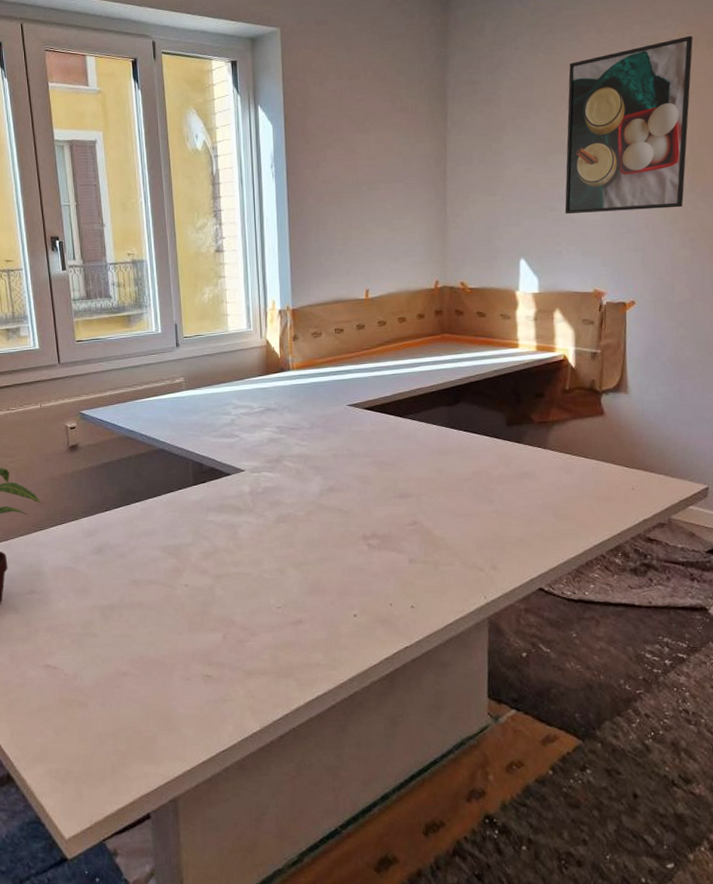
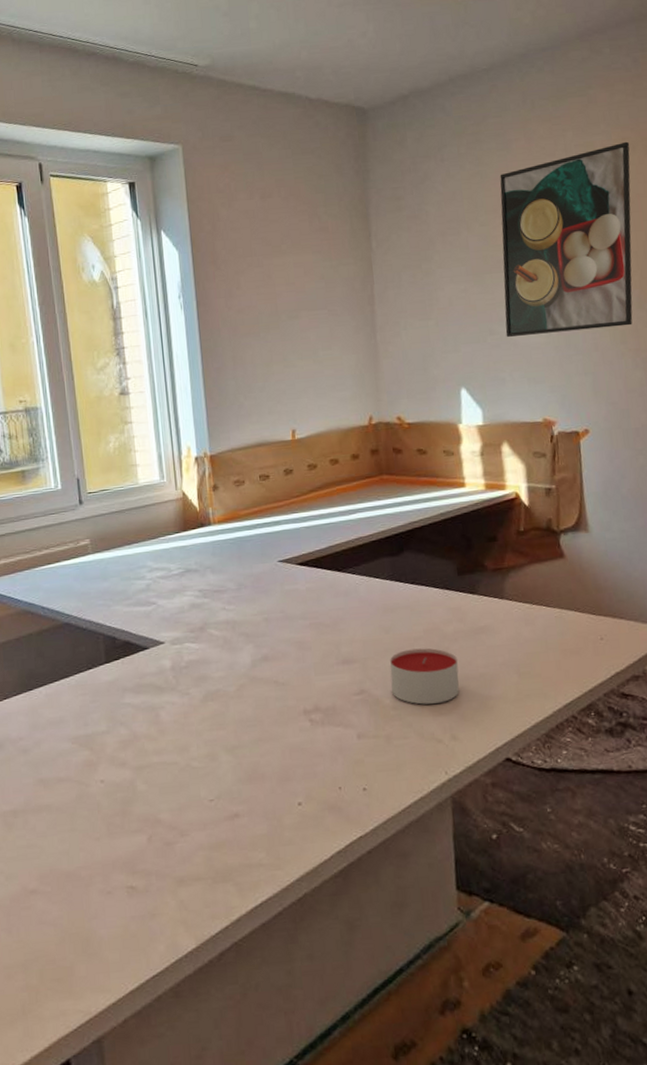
candle: none [441,488,502,537] -> present [389,648,459,705]

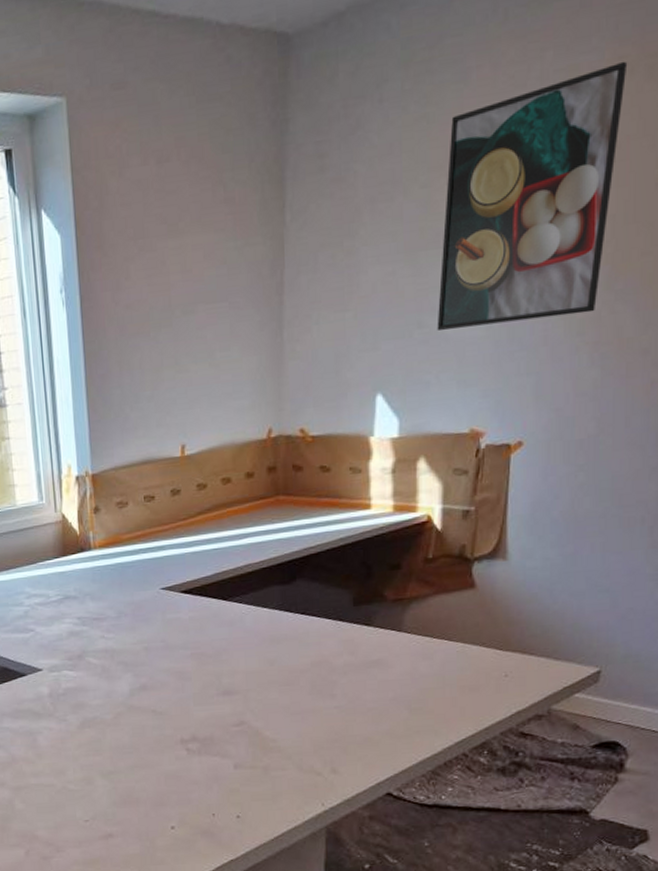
candle: present [389,648,459,705] -> none [272,681,345,738]

